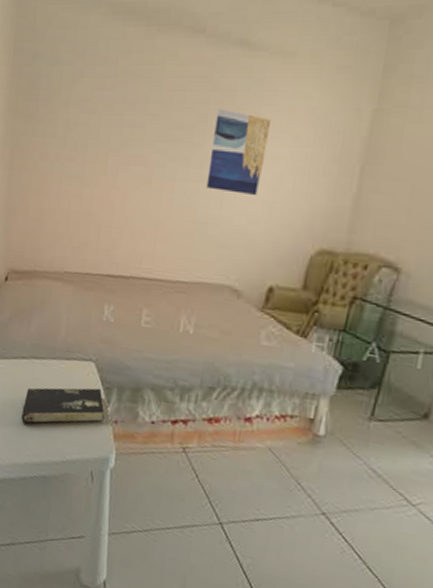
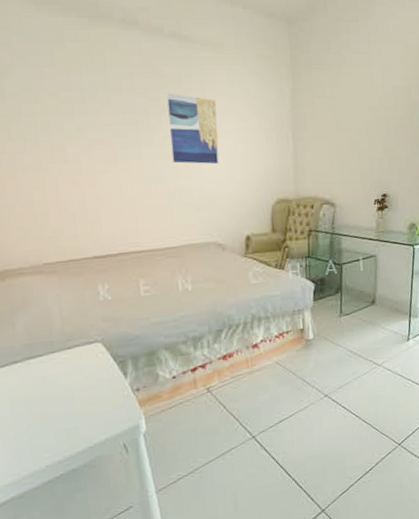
book: present [21,387,105,423] -> none [28,364,125,428]

